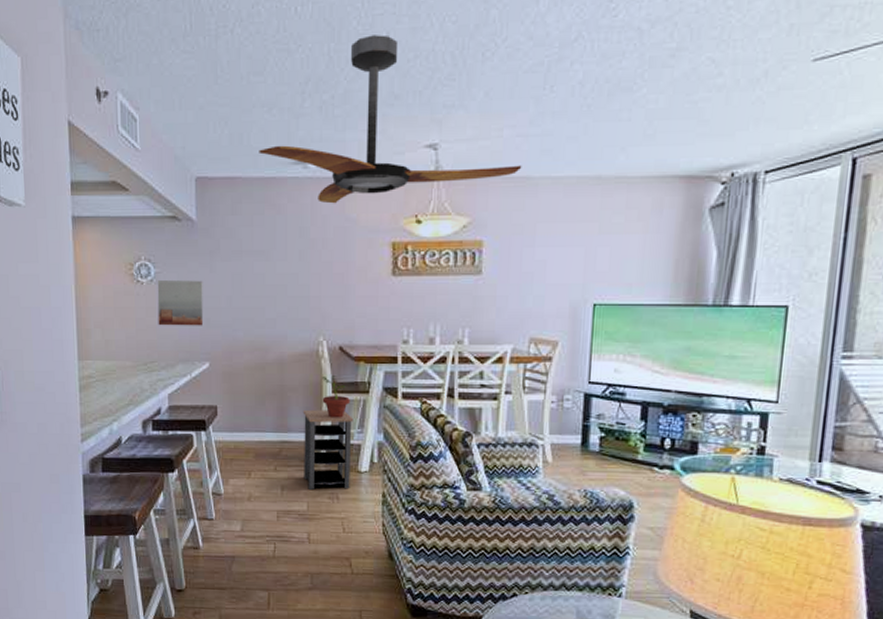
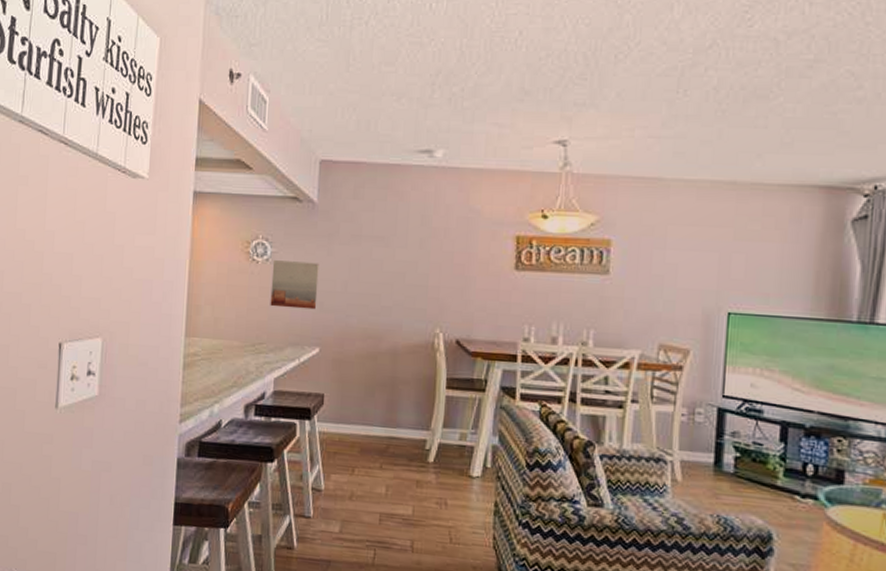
ceiling fan: present [259,35,522,204] -> none [385,33,654,194]
side table: present [303,409,354,490] -> none [411,404,468,495]
potted plant: present [322,376,350,418] -> none [435,370,465,417]

